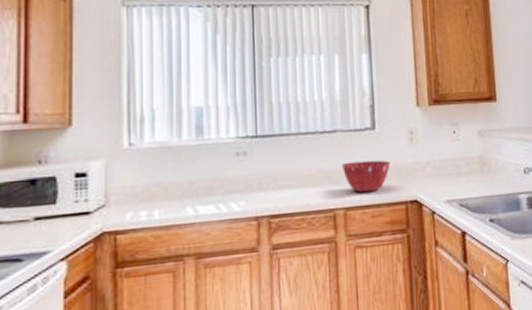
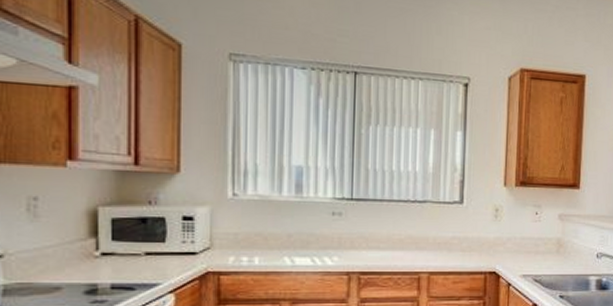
mixing bowl: present [341,160,391,193] -> none [428,231,474,261]

